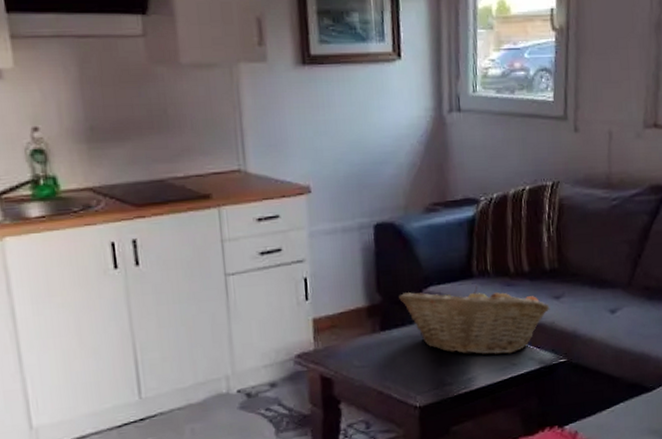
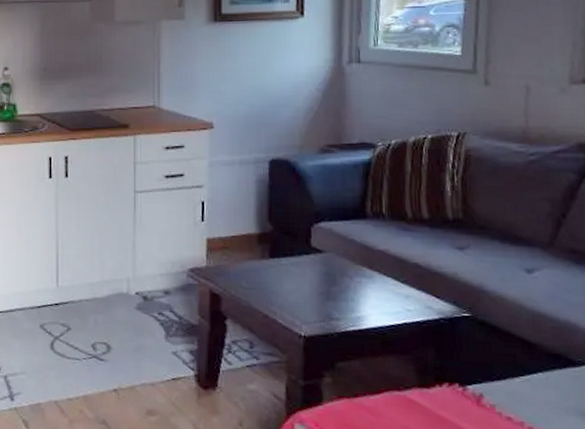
fruit basket: present [399,285,550,355] -> none [289,225,452,299]

